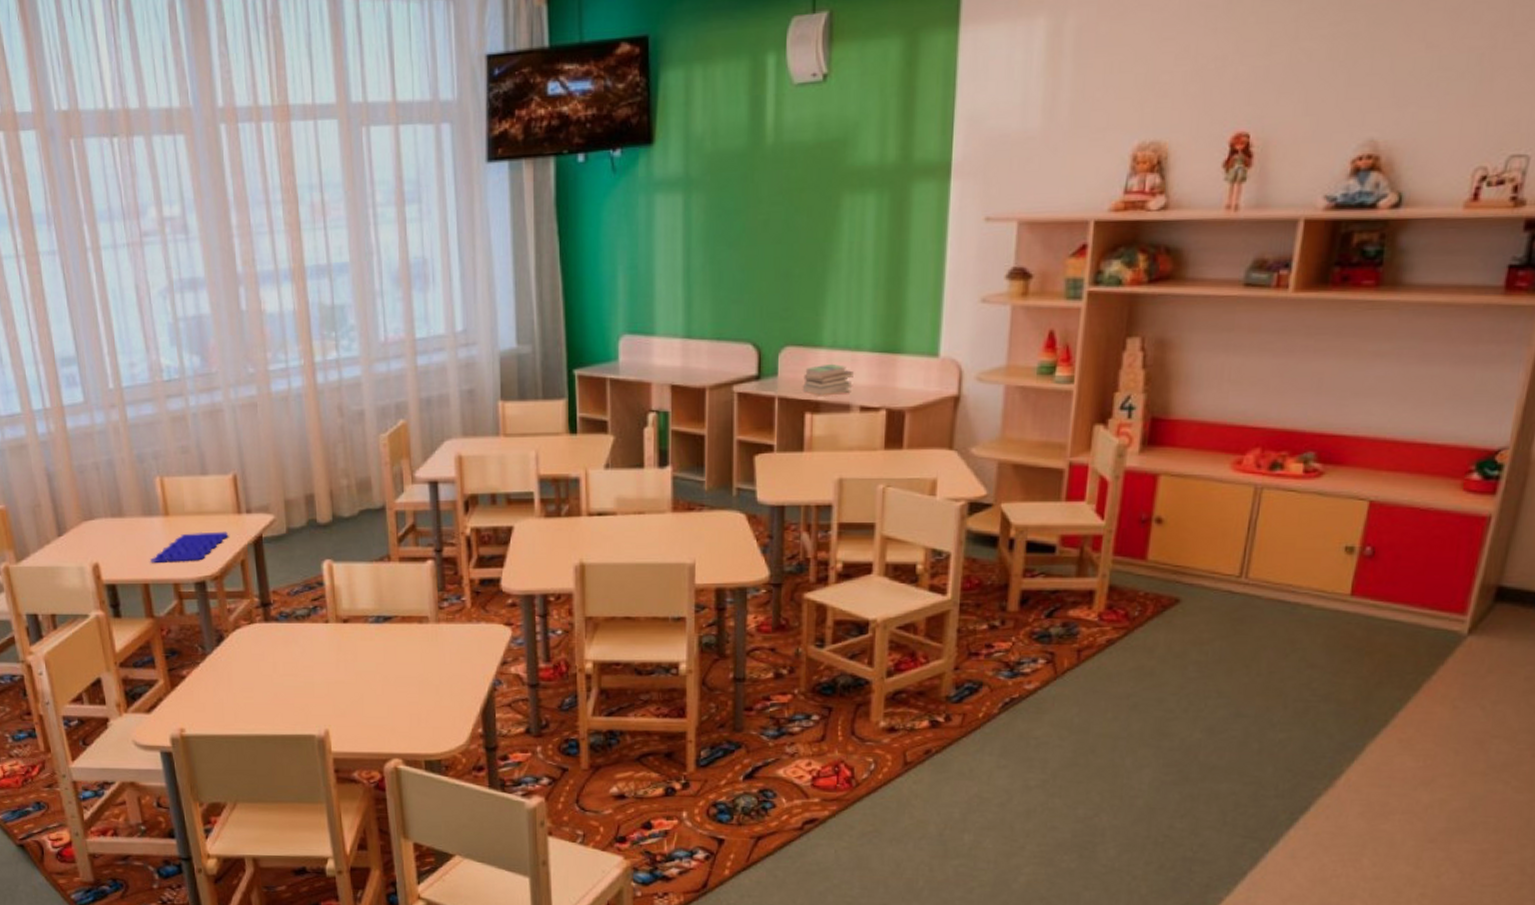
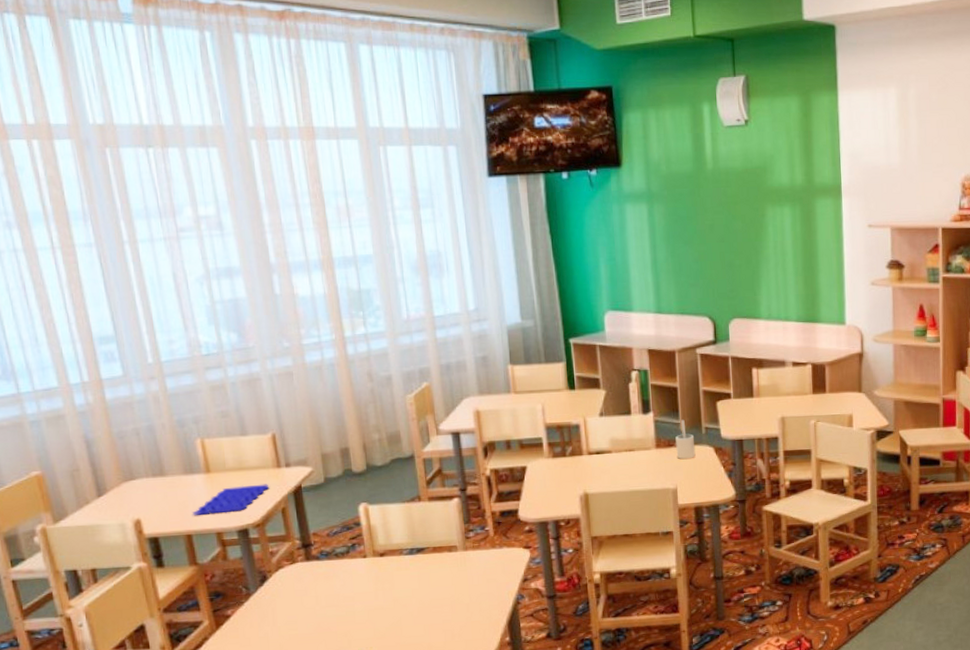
straw: none [697,476,722,528] -> present [675,419,696,460]
books: present [803,363,854,396] -> none [749,330,786,356]

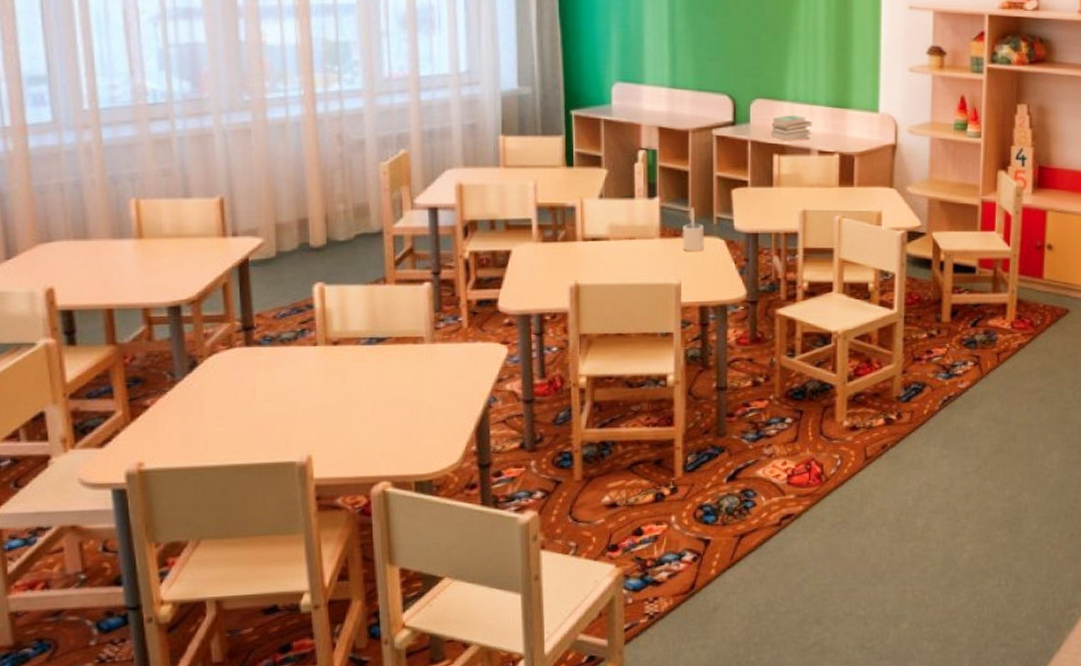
puzzle: present [193,484,270,516] -> none [117,254,211,288]
books: none [749,330,786,356] -> present [771,114,812,141]

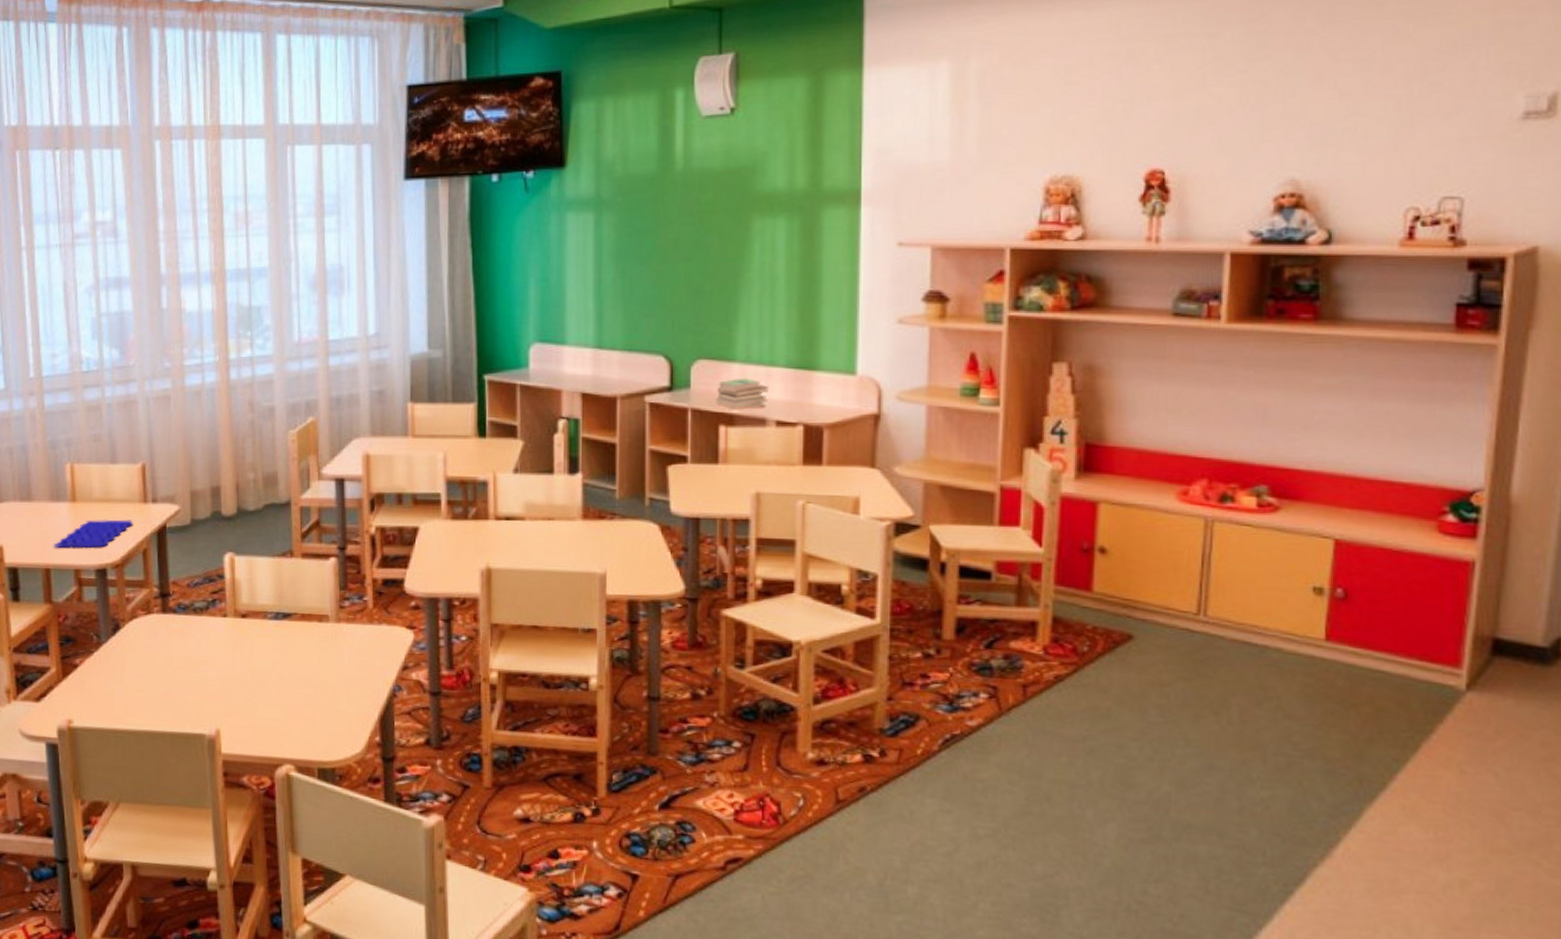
puzzle: none [117,254,211,288] -> present [54,519,133,549]
straw: present [683,207,704,252] -> none [609,485,635,538]

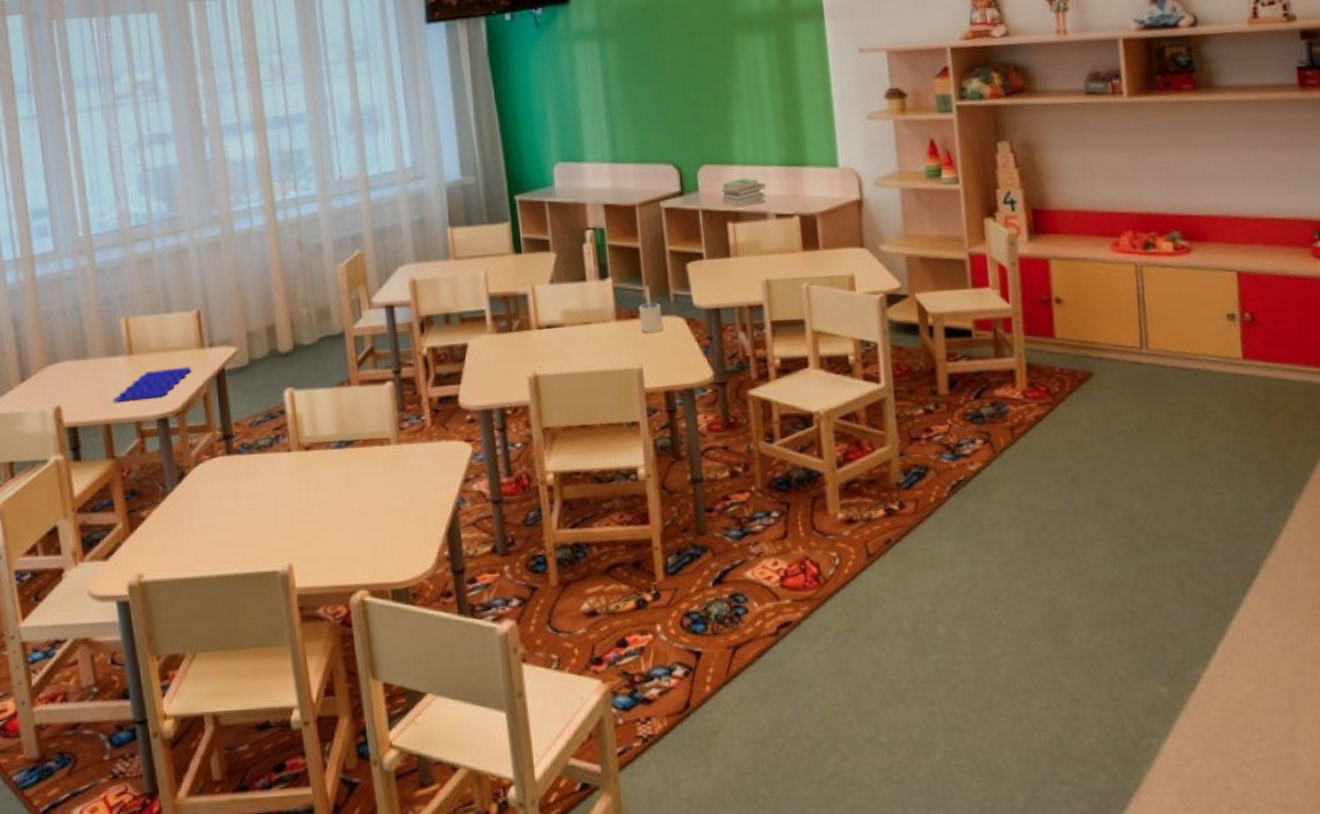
straw: none [609,485,635,538] -> present [639,285,664,334]

